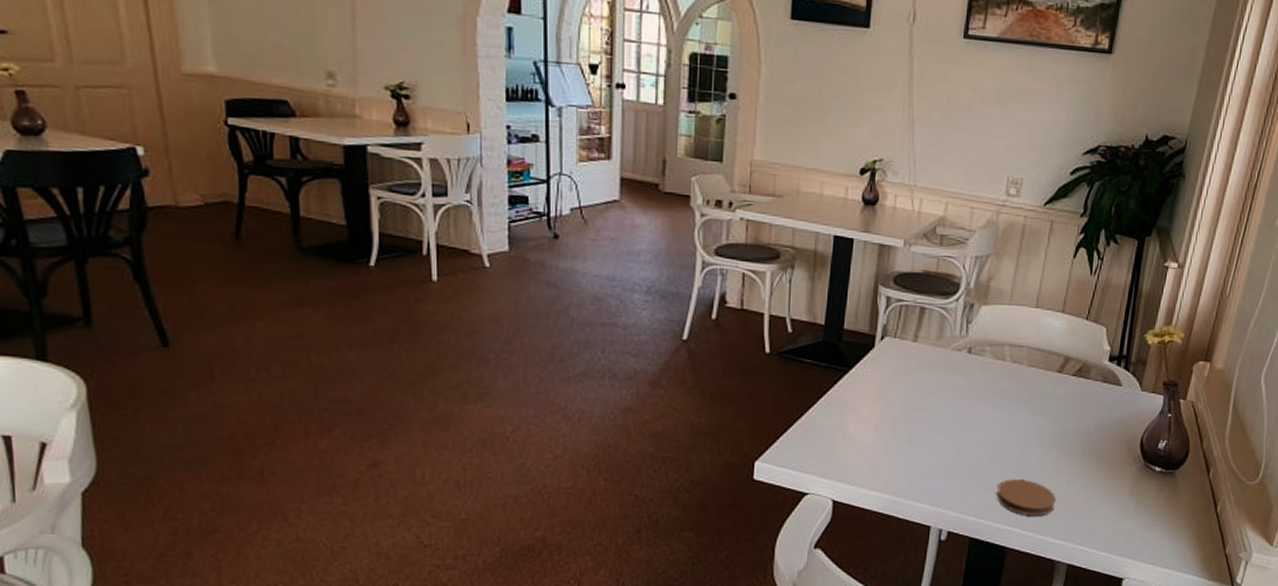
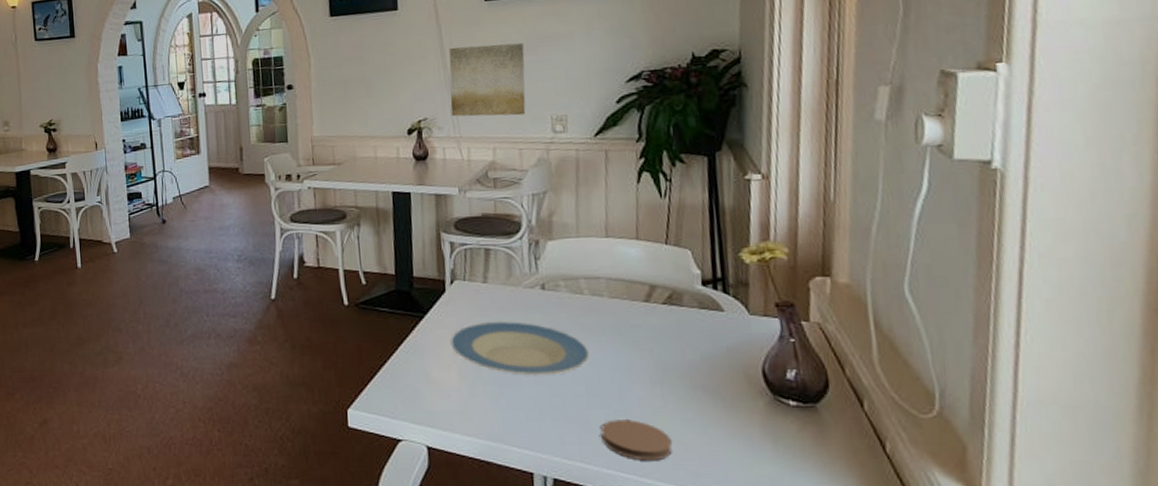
plate: none [871,381,1001,436] -> present [450,321,590,376]
wall art: none [909,84,995,172] -> present [449,42,526,117]

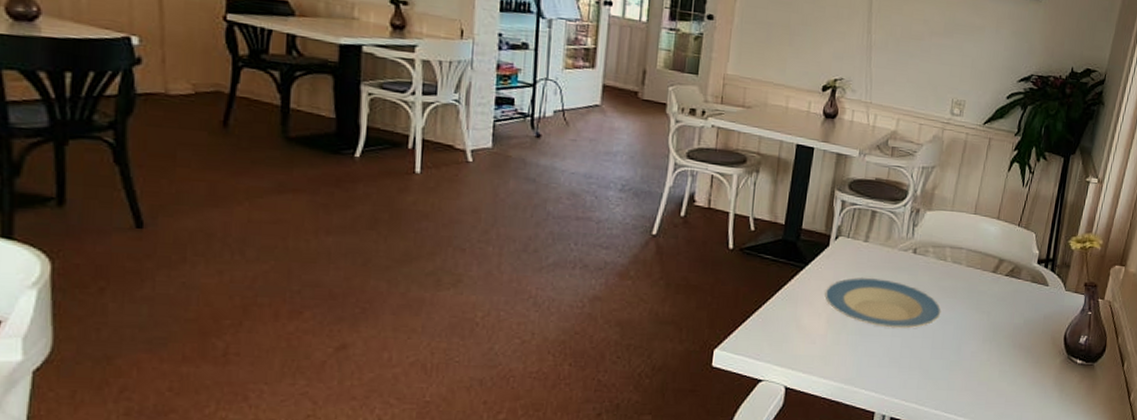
wall art: present [449,42,526,117] -> none [866,14,943,94]
coaster: present [601,420,672,461] -> none [936,369,989,404]

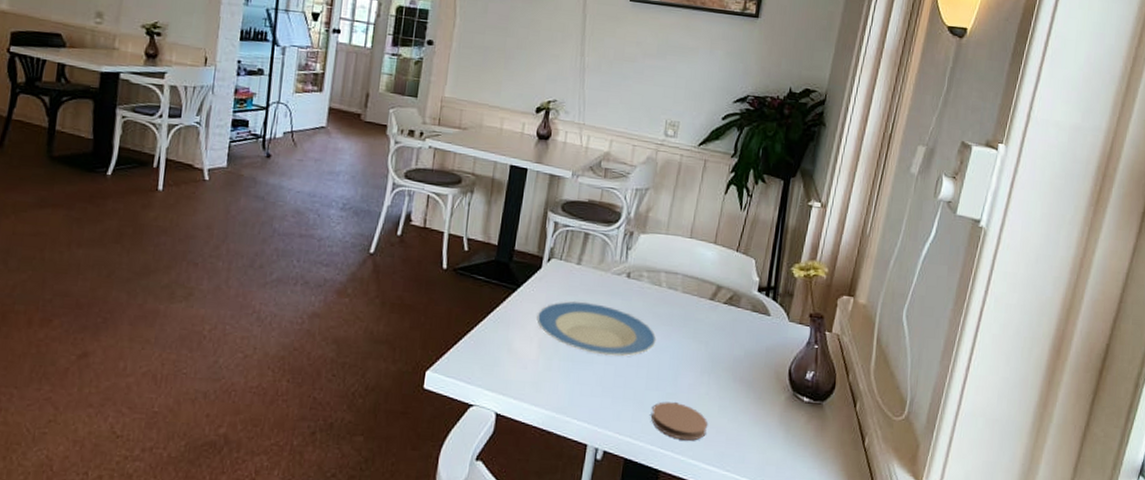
coaster: none [936,369,989,404] -> present [651,401,707,441]

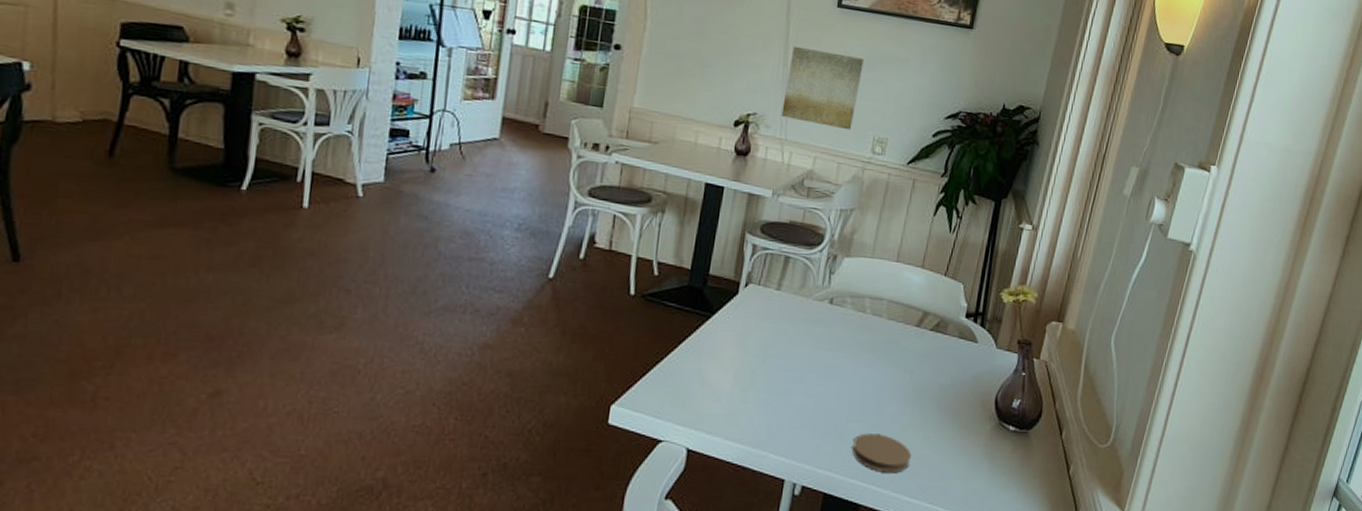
plate: present [536,301,657,356] -> none [732,329,860,387]
wall art: none [579,37,656,115] -> present [781,45,864,130]

